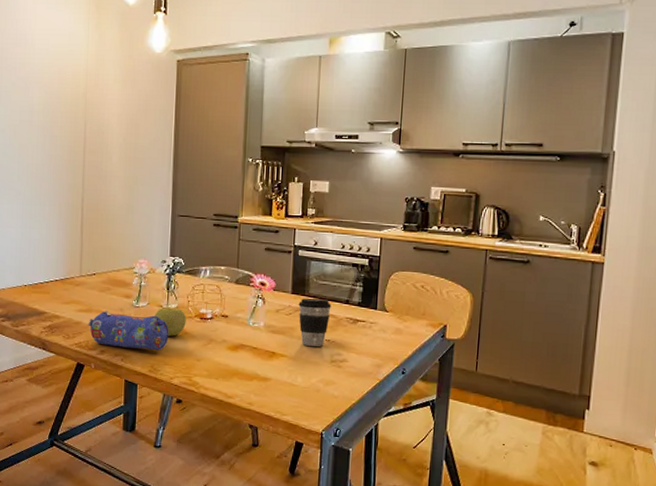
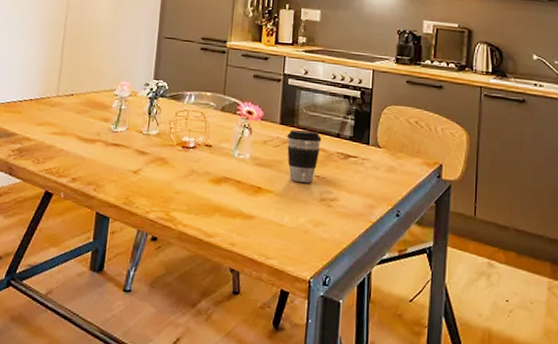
pencil case: present [87,310,169,351] -> none [60,134,148,181]
apple: present [155,308,186,337] -> none [133,134,167,166]

